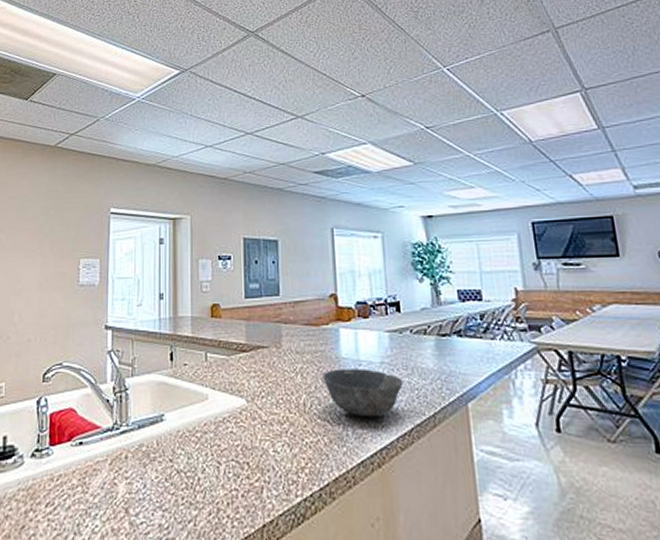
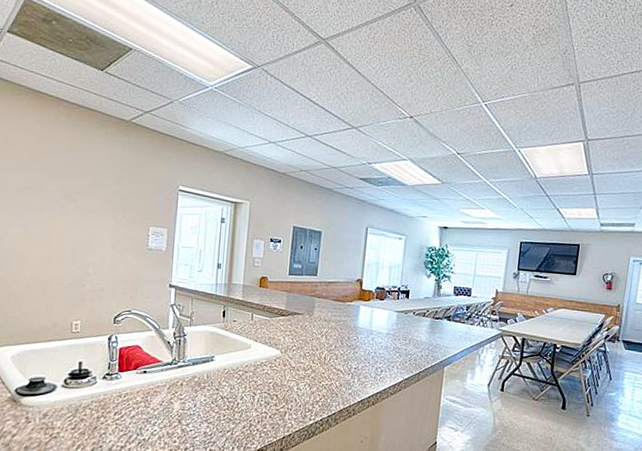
bowl: present [322,369,403,417] -> none [342,335,401,371]

